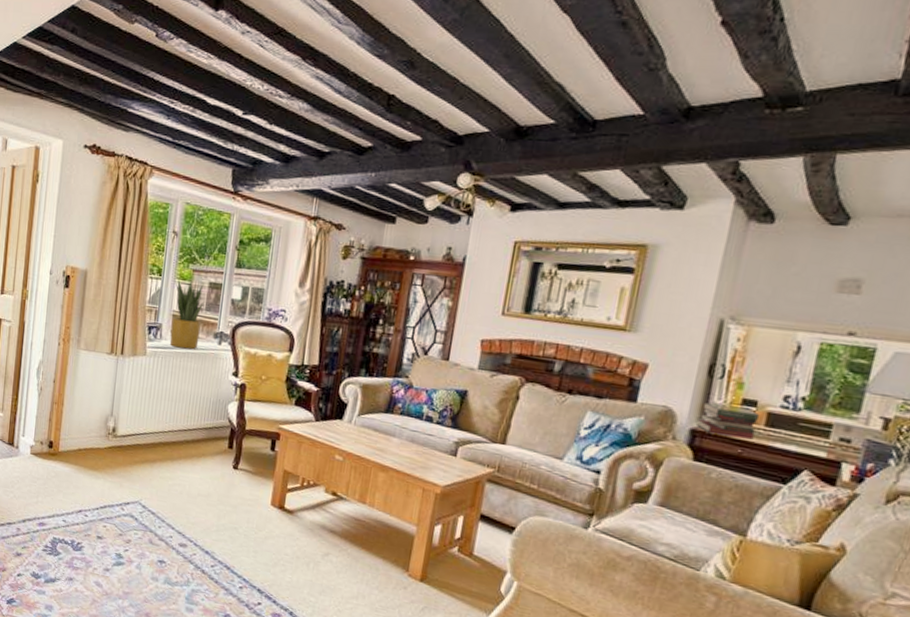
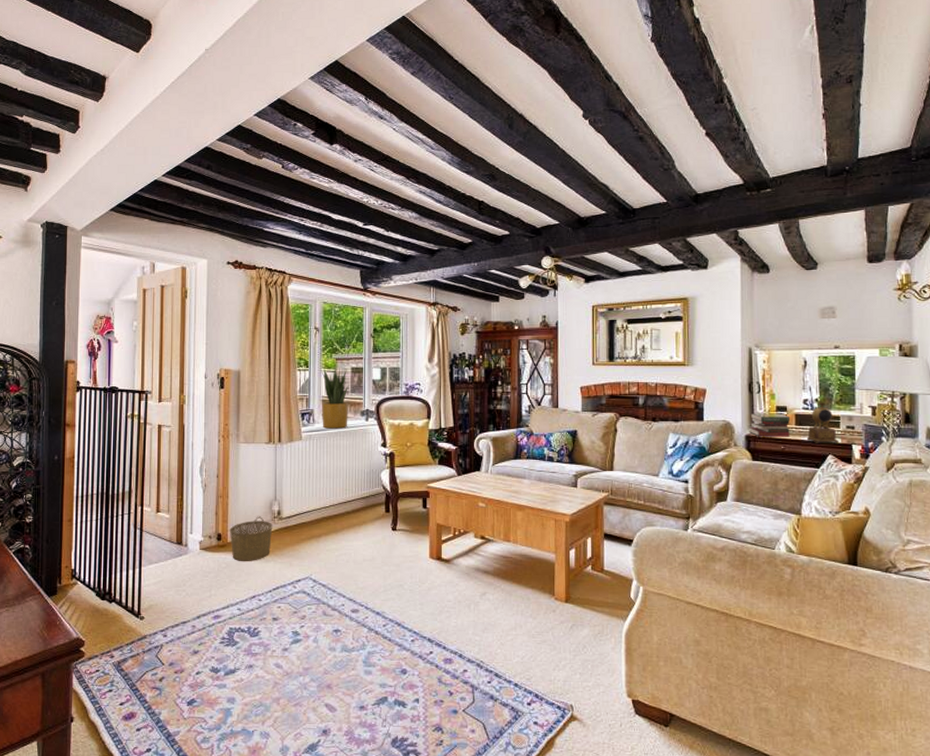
basket: none [61,429,107,475] -> present [229,516,273,561]
clock: none [776,399,824,458] -> present [806,400,839,443]

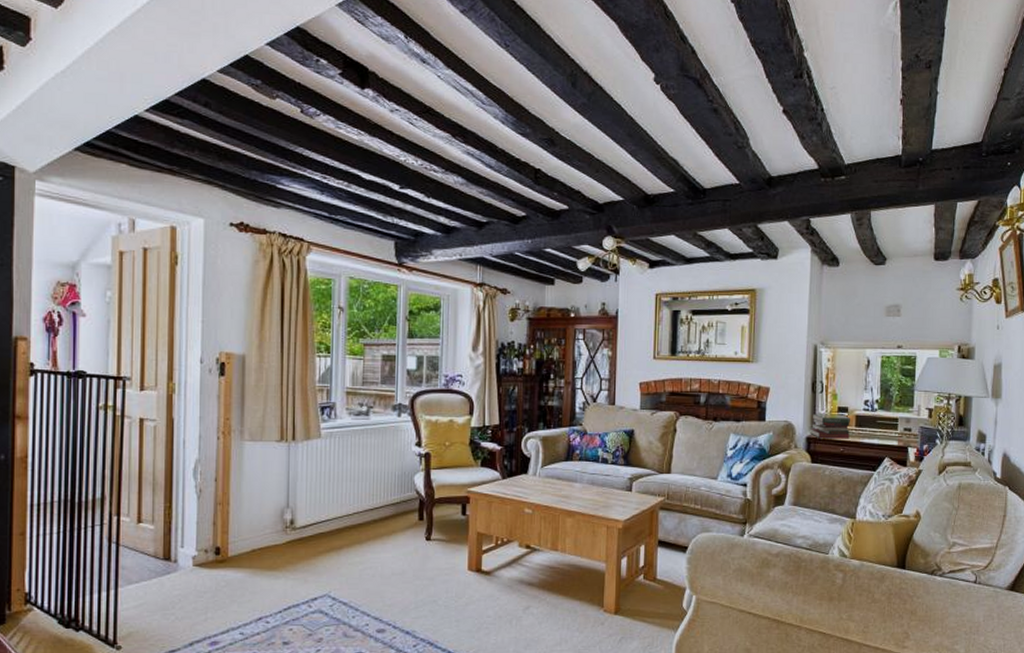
basket: present [229,516,273,561] -> none [230,526,284,578]
planter: present [321,368,349,429] -> none [345,355,379,425]
clock: present [806,400,839,443] -> none [865,401,896,446]

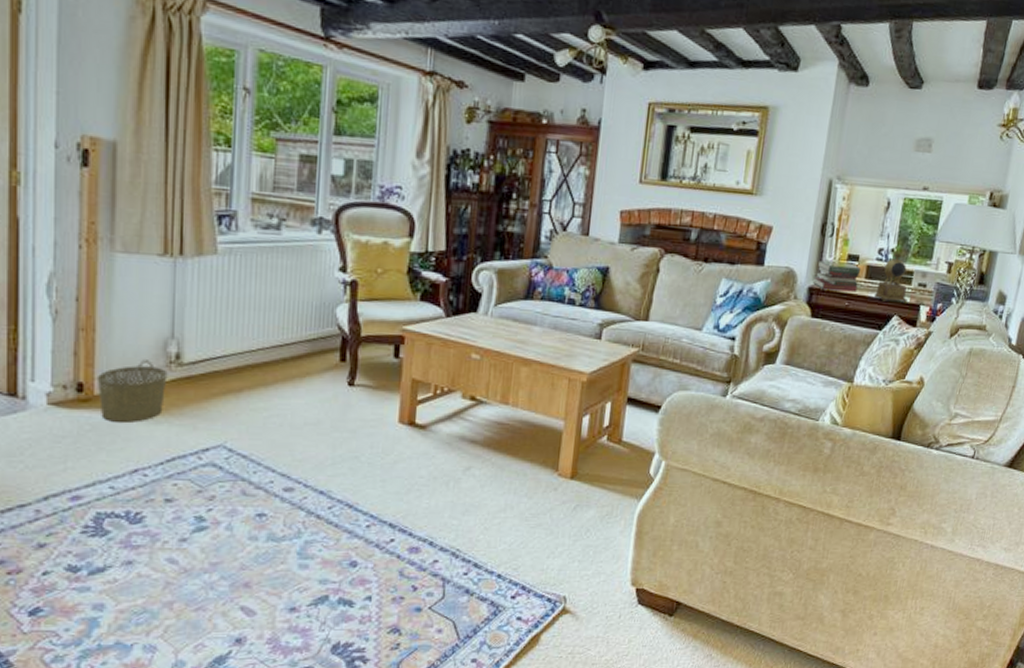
basket: none [230,526,284,578] -> present [96,359,168,422]
clock: none [865,401,896,446] -> present [874,250,907,303]

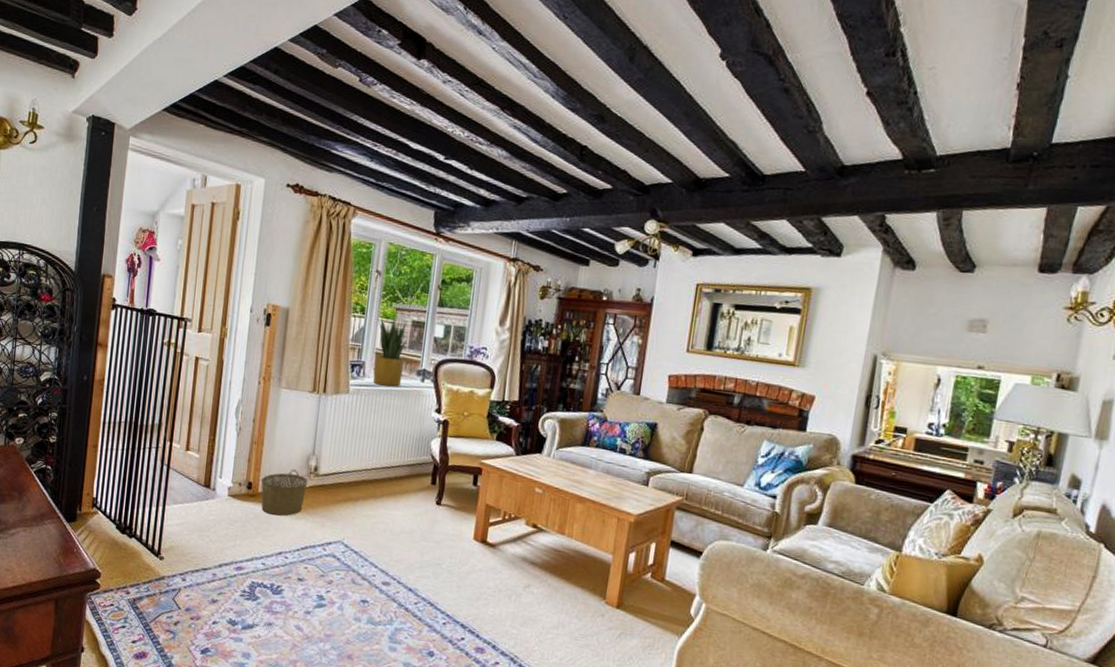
planter: none [250,152,295,242] -> present [372,318,408,387]
books: present [813,260,862,292] -> none [857,430,910,464]
clock: present [874,250,907,303] -> none [923,426,962,478]

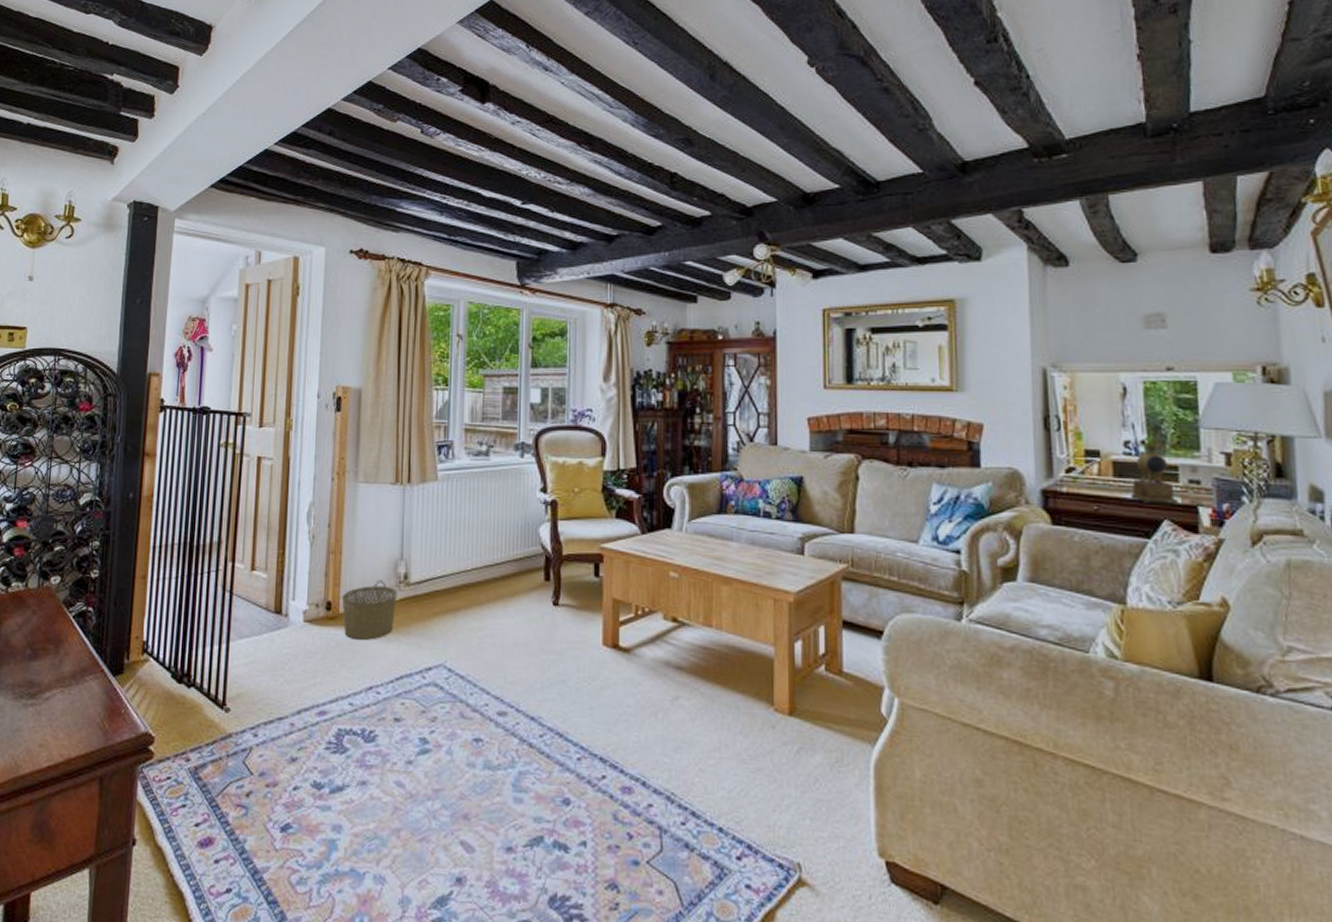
planter: present [372,318,408,387] -> none [464,387,500,467]
clock: none [923,426,962,478] -> present [1130,442,1178,504]

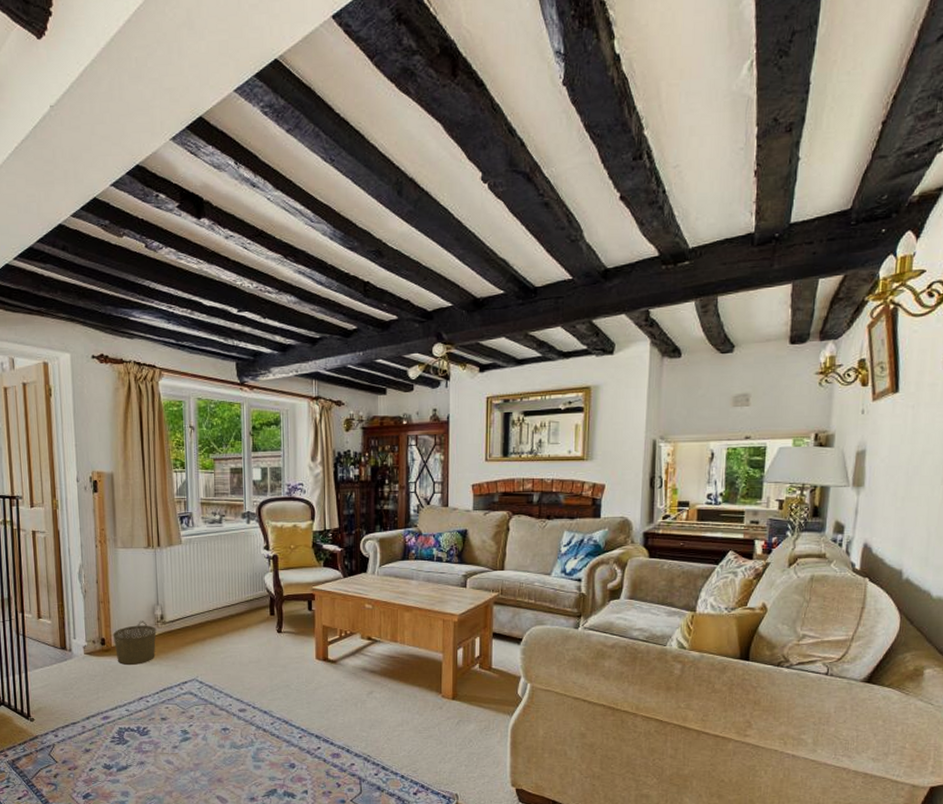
clock: present [1130,442,1178,504] -> none [707,494,741,539]

